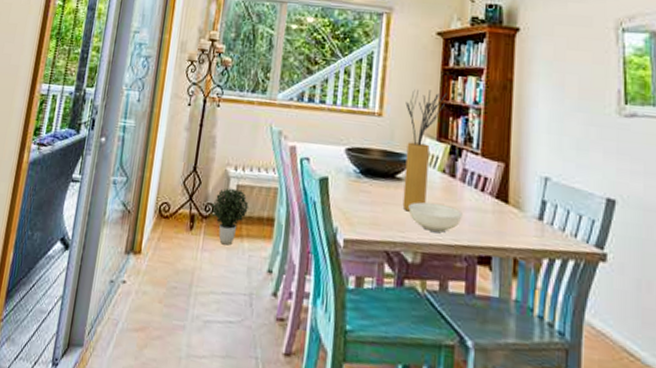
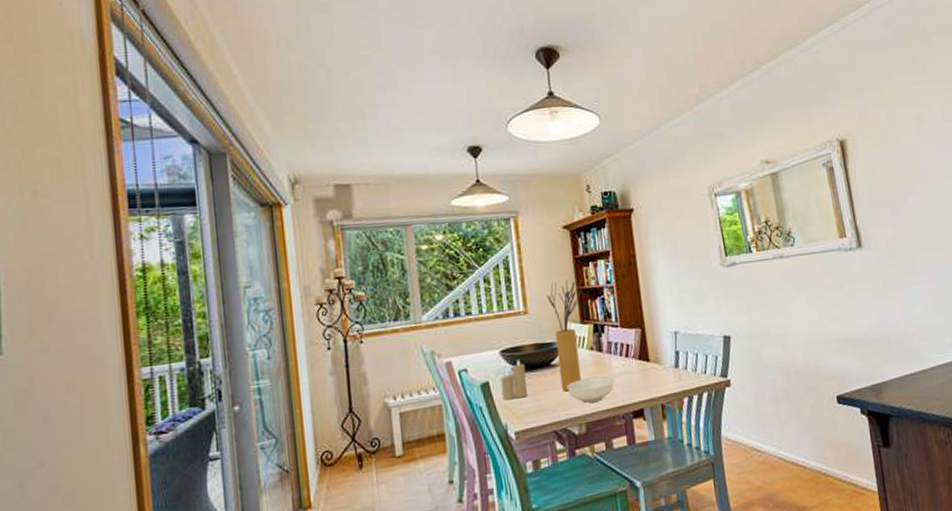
potted plant: present [211,188,250,246] -> none [377,417,417,473]
candle: none [338,162,369,205] -> present [500,359,527,401]

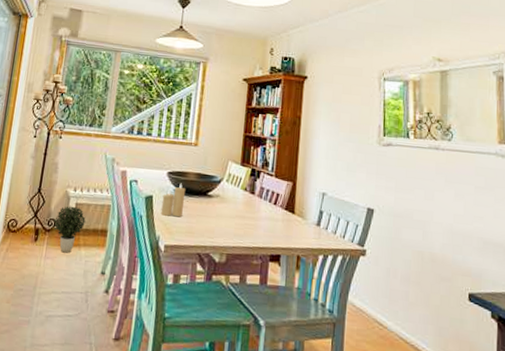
potted plant: none [377,417,417,473] -> present [53,206,86,253]
vase: present [547,279,582,392] -> none [212,125,250,222]
bowl: present [567,377,614,403] -> none [217,214,259,238]

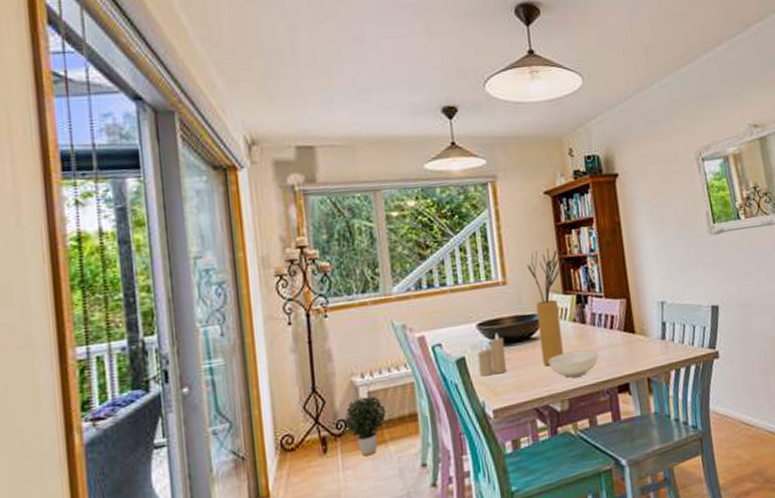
vase: none [212,125,250,222] -> present [527,248,564,367]
bowl: none [217,214,259,238] -> present [548,350,599,378]

